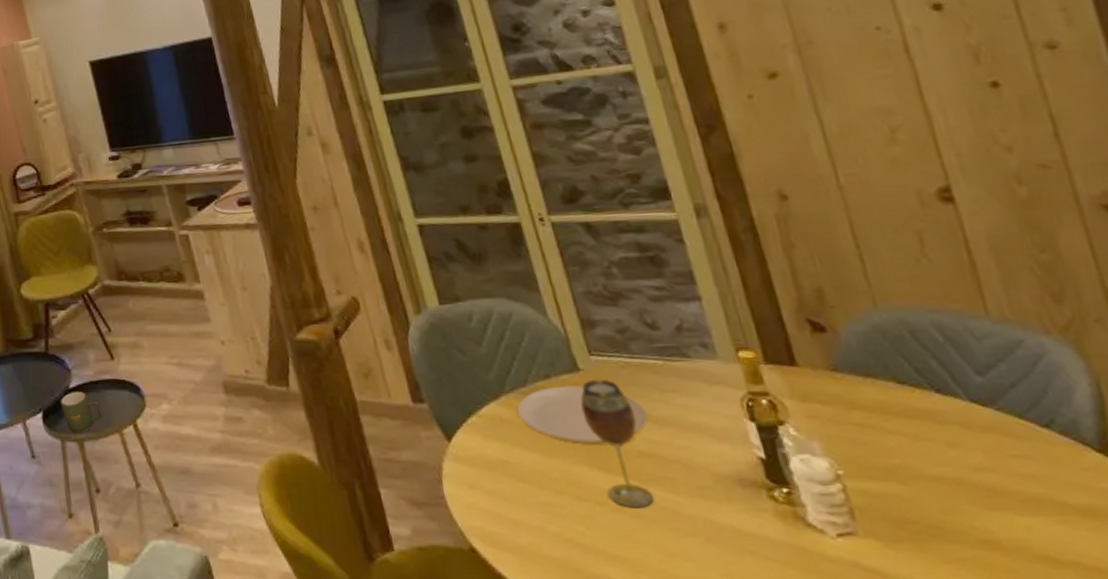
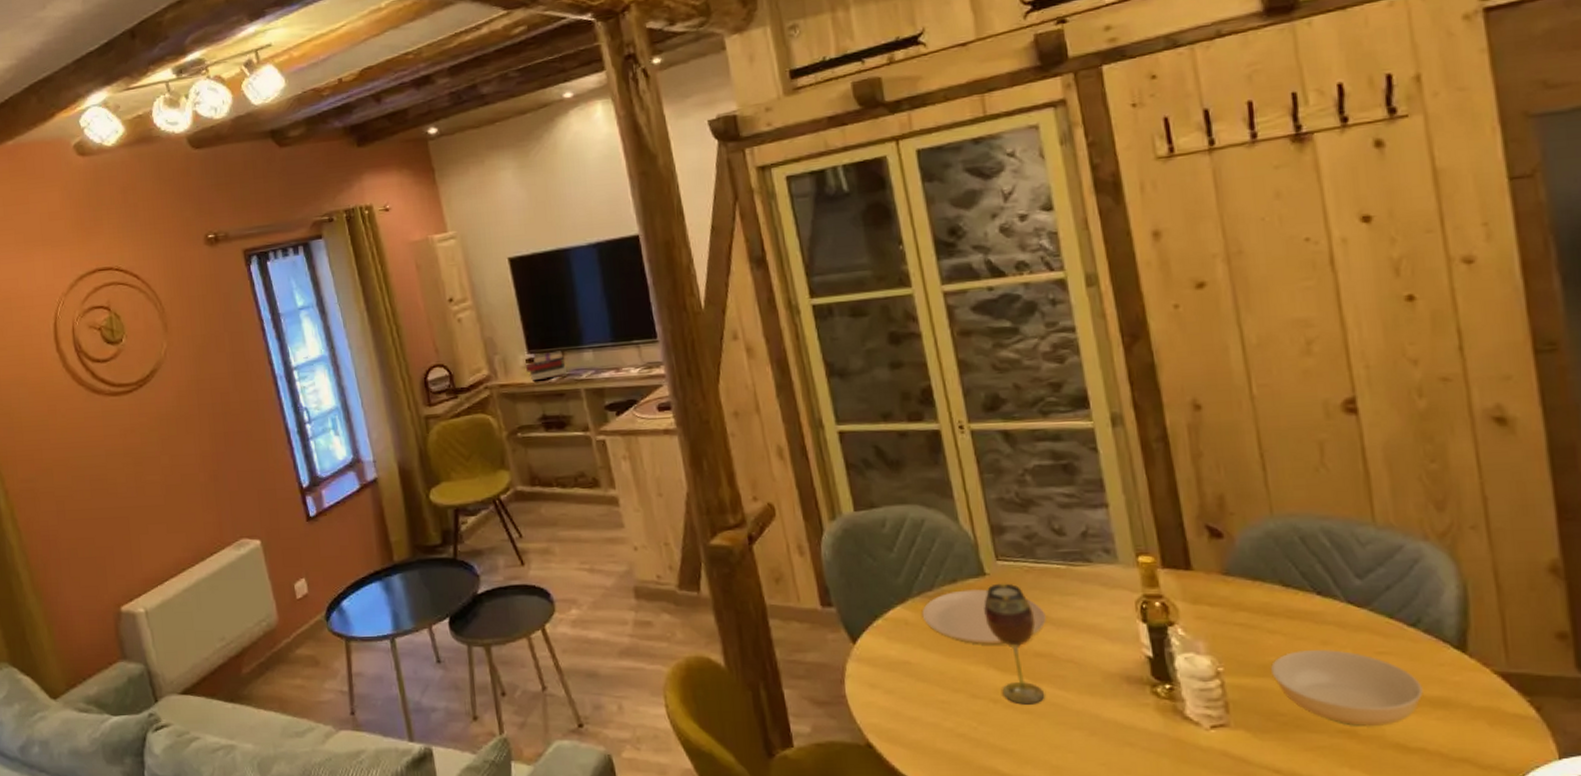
mug: present [60,391,102,434] -> none [467,597,510,639]
books: none [108,148,149,178] -> present [525,350,568,381]
bowl: none [894,452,1069,536] -> present [1270,650,1423,726]

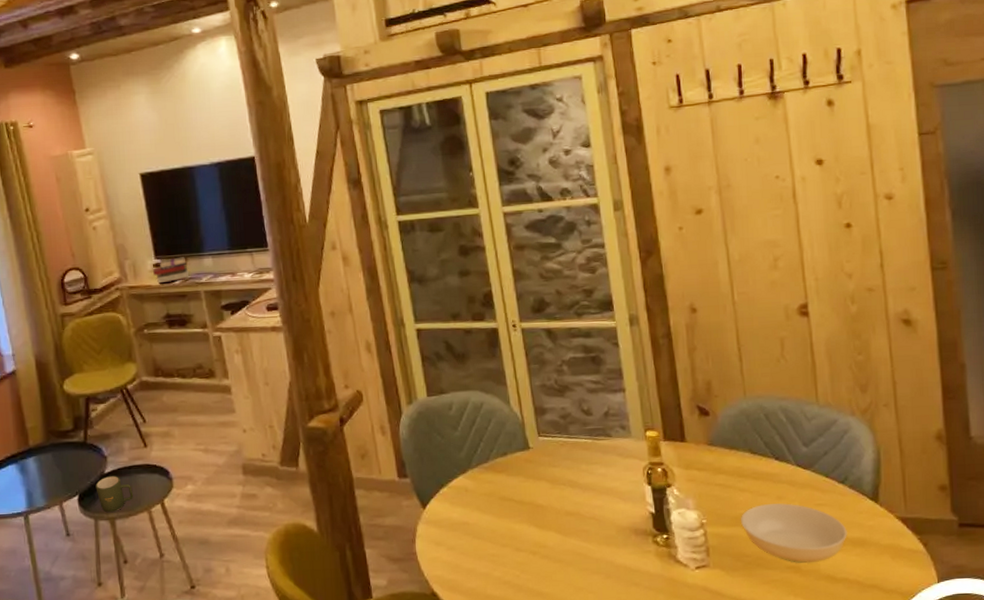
mug: none [467,597,510,639] -> present [95,476,133,513]
plate: present [922,589,1046,645] -> none [479,460,575,507]
wineglass: present [984,583,1045,705] -> none [527,455,573,555]

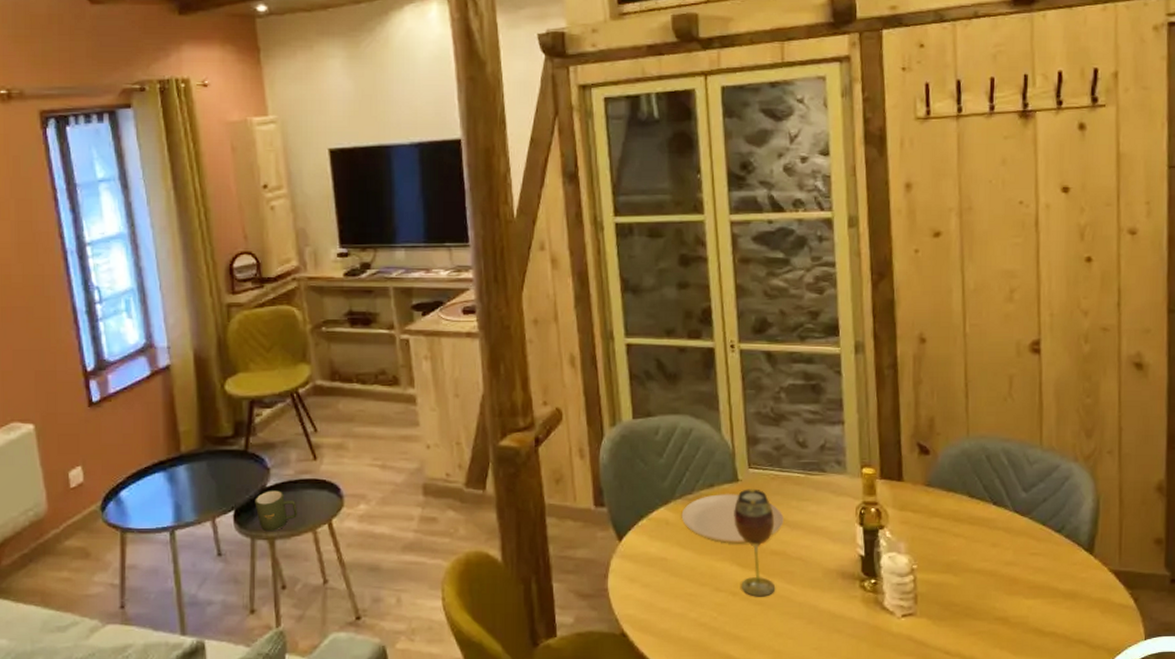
books: present [152,257,190,284] -> none [336,247,378,276]
plate: none [479,460,575,507] -> present [681,494,784,544]
wineglass: none [527,455,573,555] -> present [734,489,776,597]
bowl: present [740,503,847,563] -> none [952,551,1059,614]

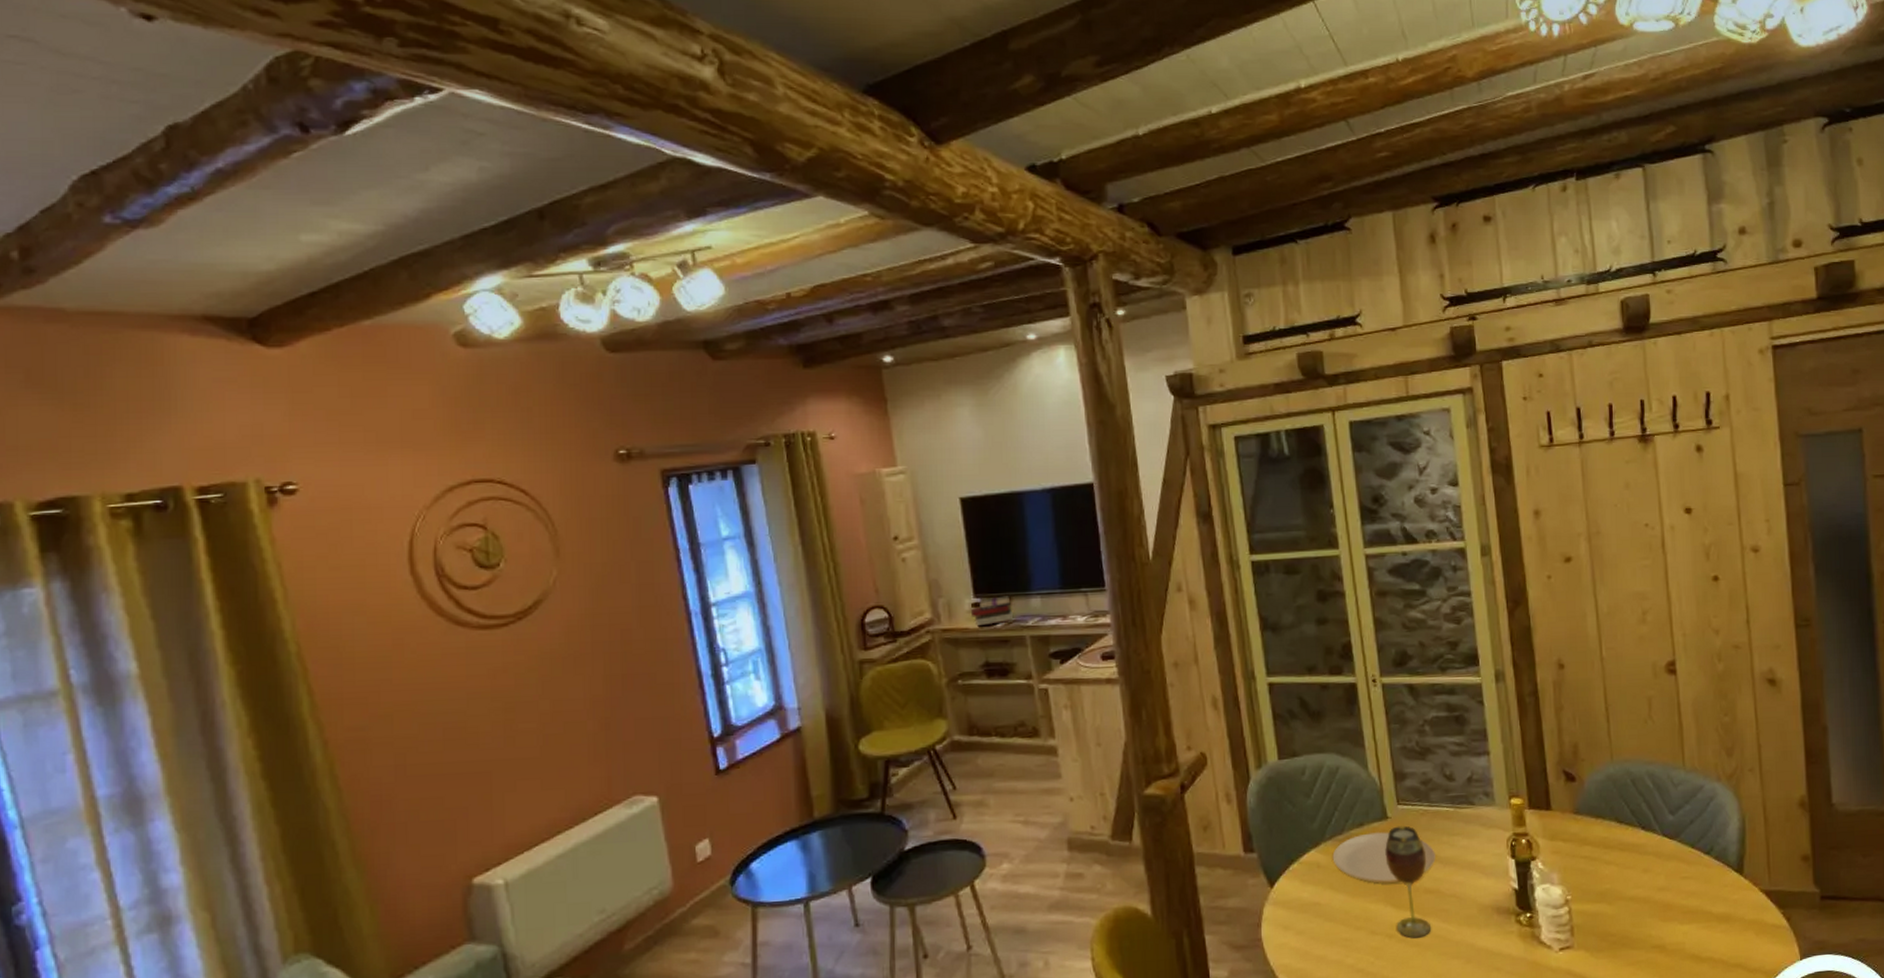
mug: present [255,490,297,532] -> none [893,853,937,898]
books: none [336,247,378,276] -> present [970,596,1014,627]

